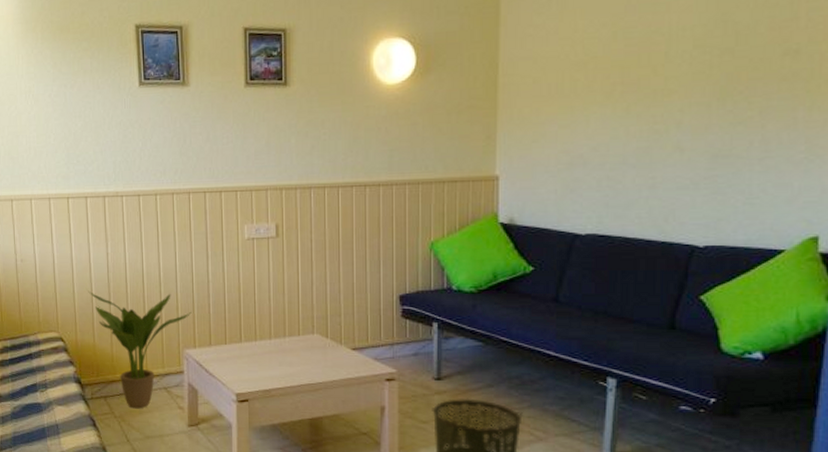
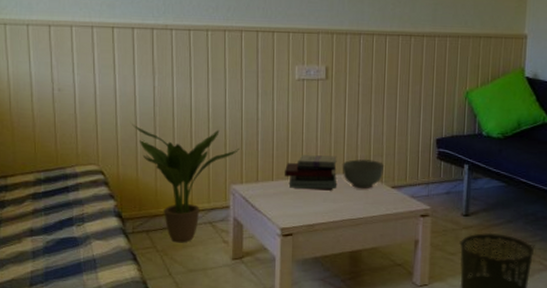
books: none [238,317,293,354] -> present [285,155,338,191]
bowl: none [297,319,343,351] -> present [342,158,385,188]

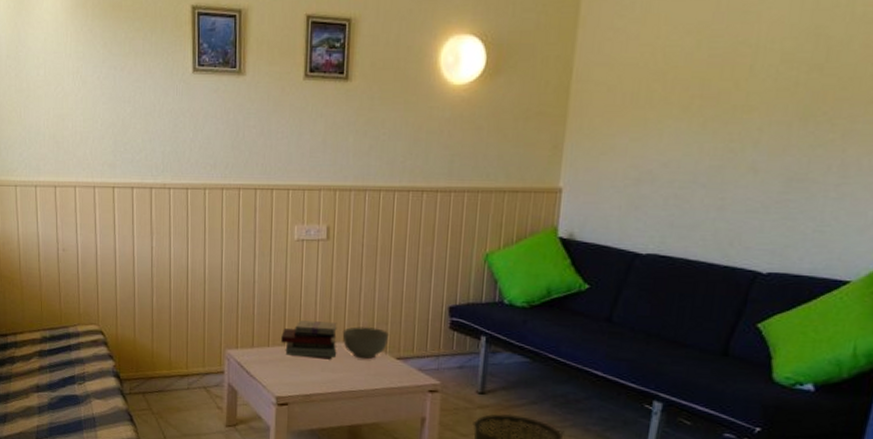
potted plant: present [132,123,240,243] -> none [130,284,235,407]

